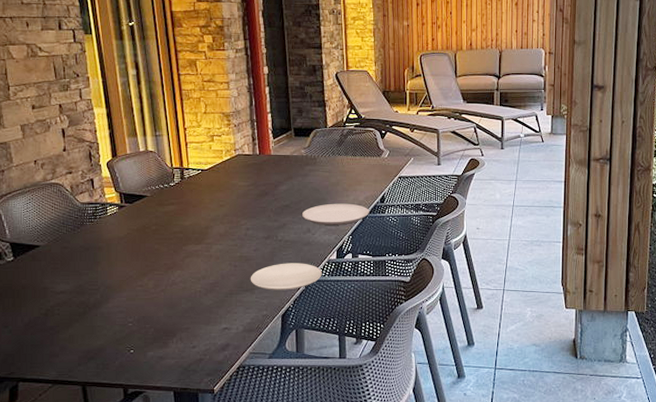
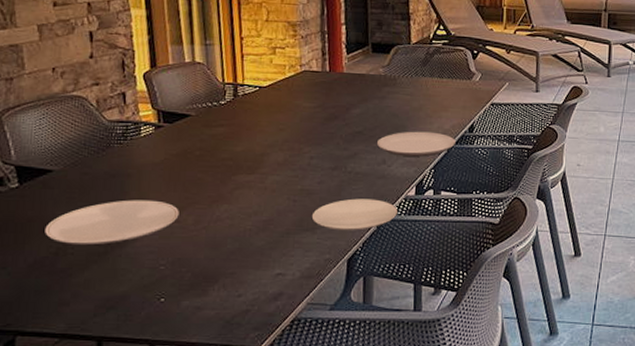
plate: none [36,268,142,306] -> present [45,200,179,244]

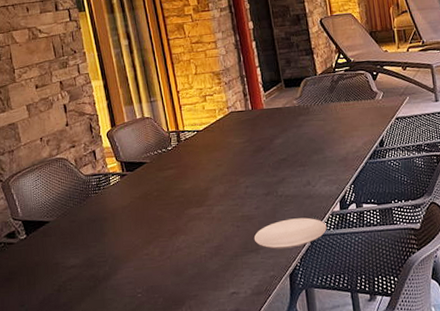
plate: present [45,200,179,244] -> none [49,238,147,282]
plate: present [377,131,456,157] -> none [300,150,369,176]

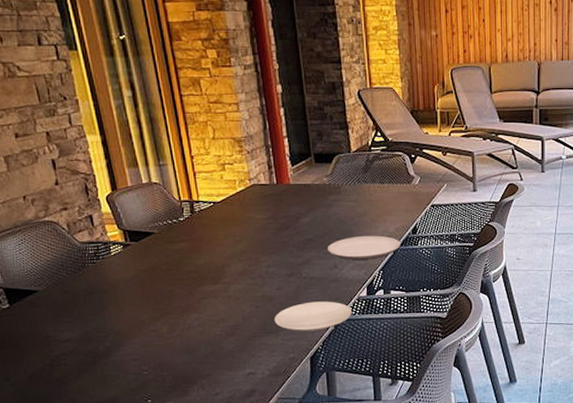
plate: none [300,150,369,176] -> present [328,235,401,260]

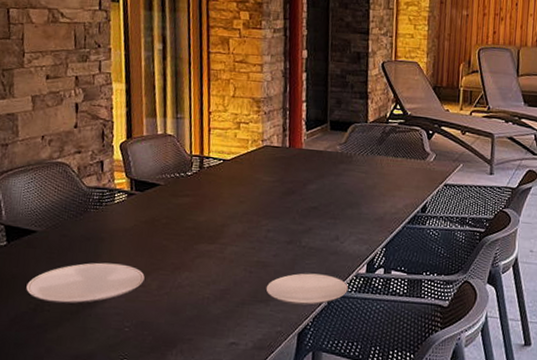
plate: none [38,313,155,356] -> present [26,262,145,304]
plate: present [328,235,401,260] -> none [331,209,408,235]

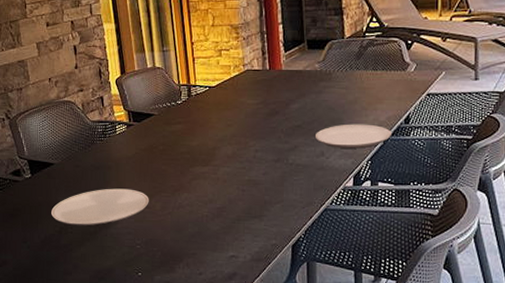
plate: present [266,273,348,305] -> none [258,189,337,219]
plate: none [331,209,408,235] -> present [316,124,391,149]

